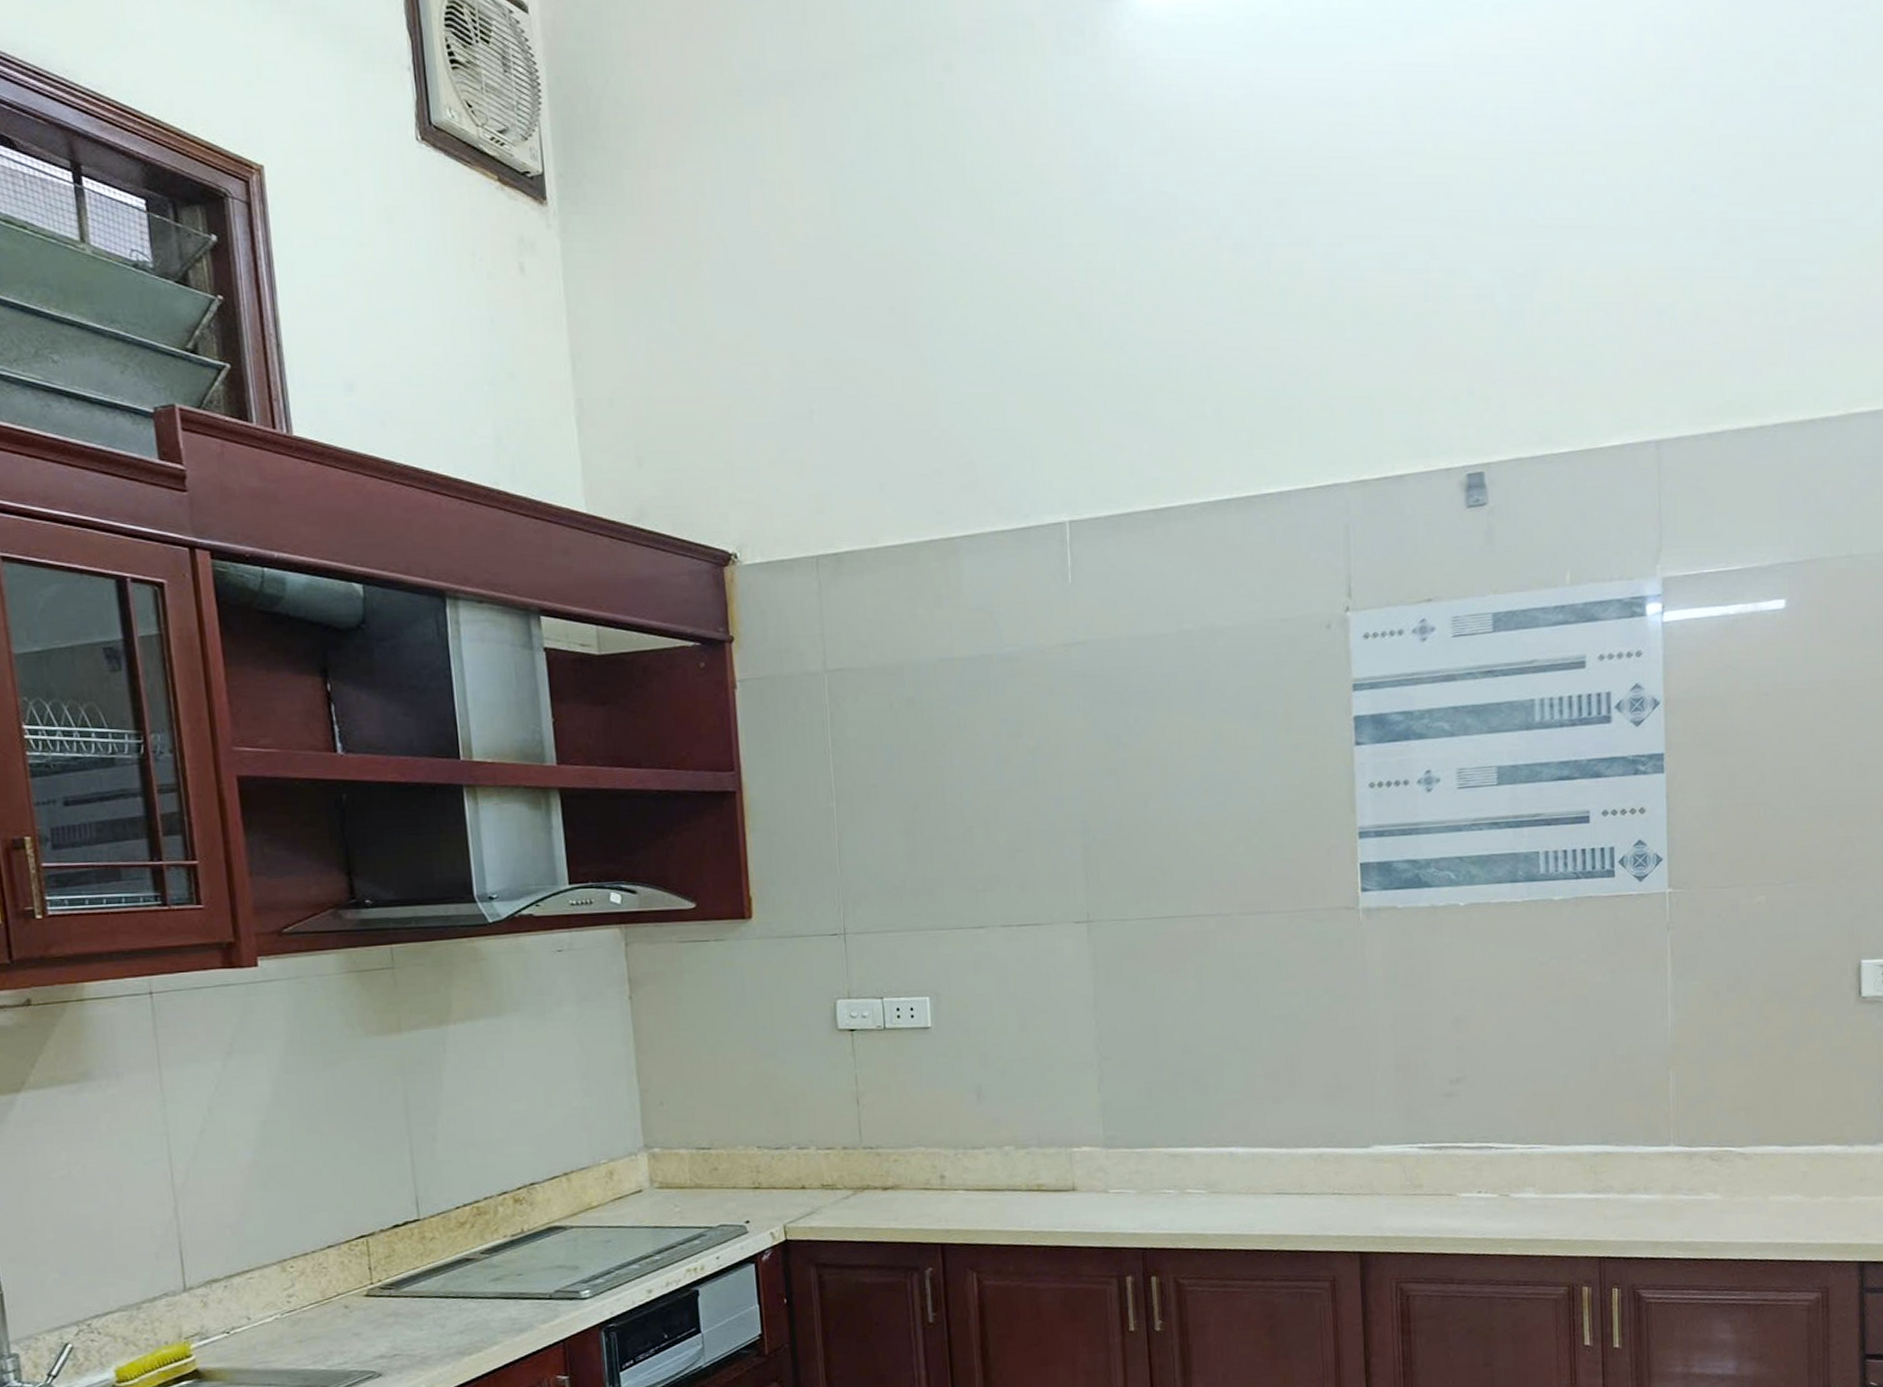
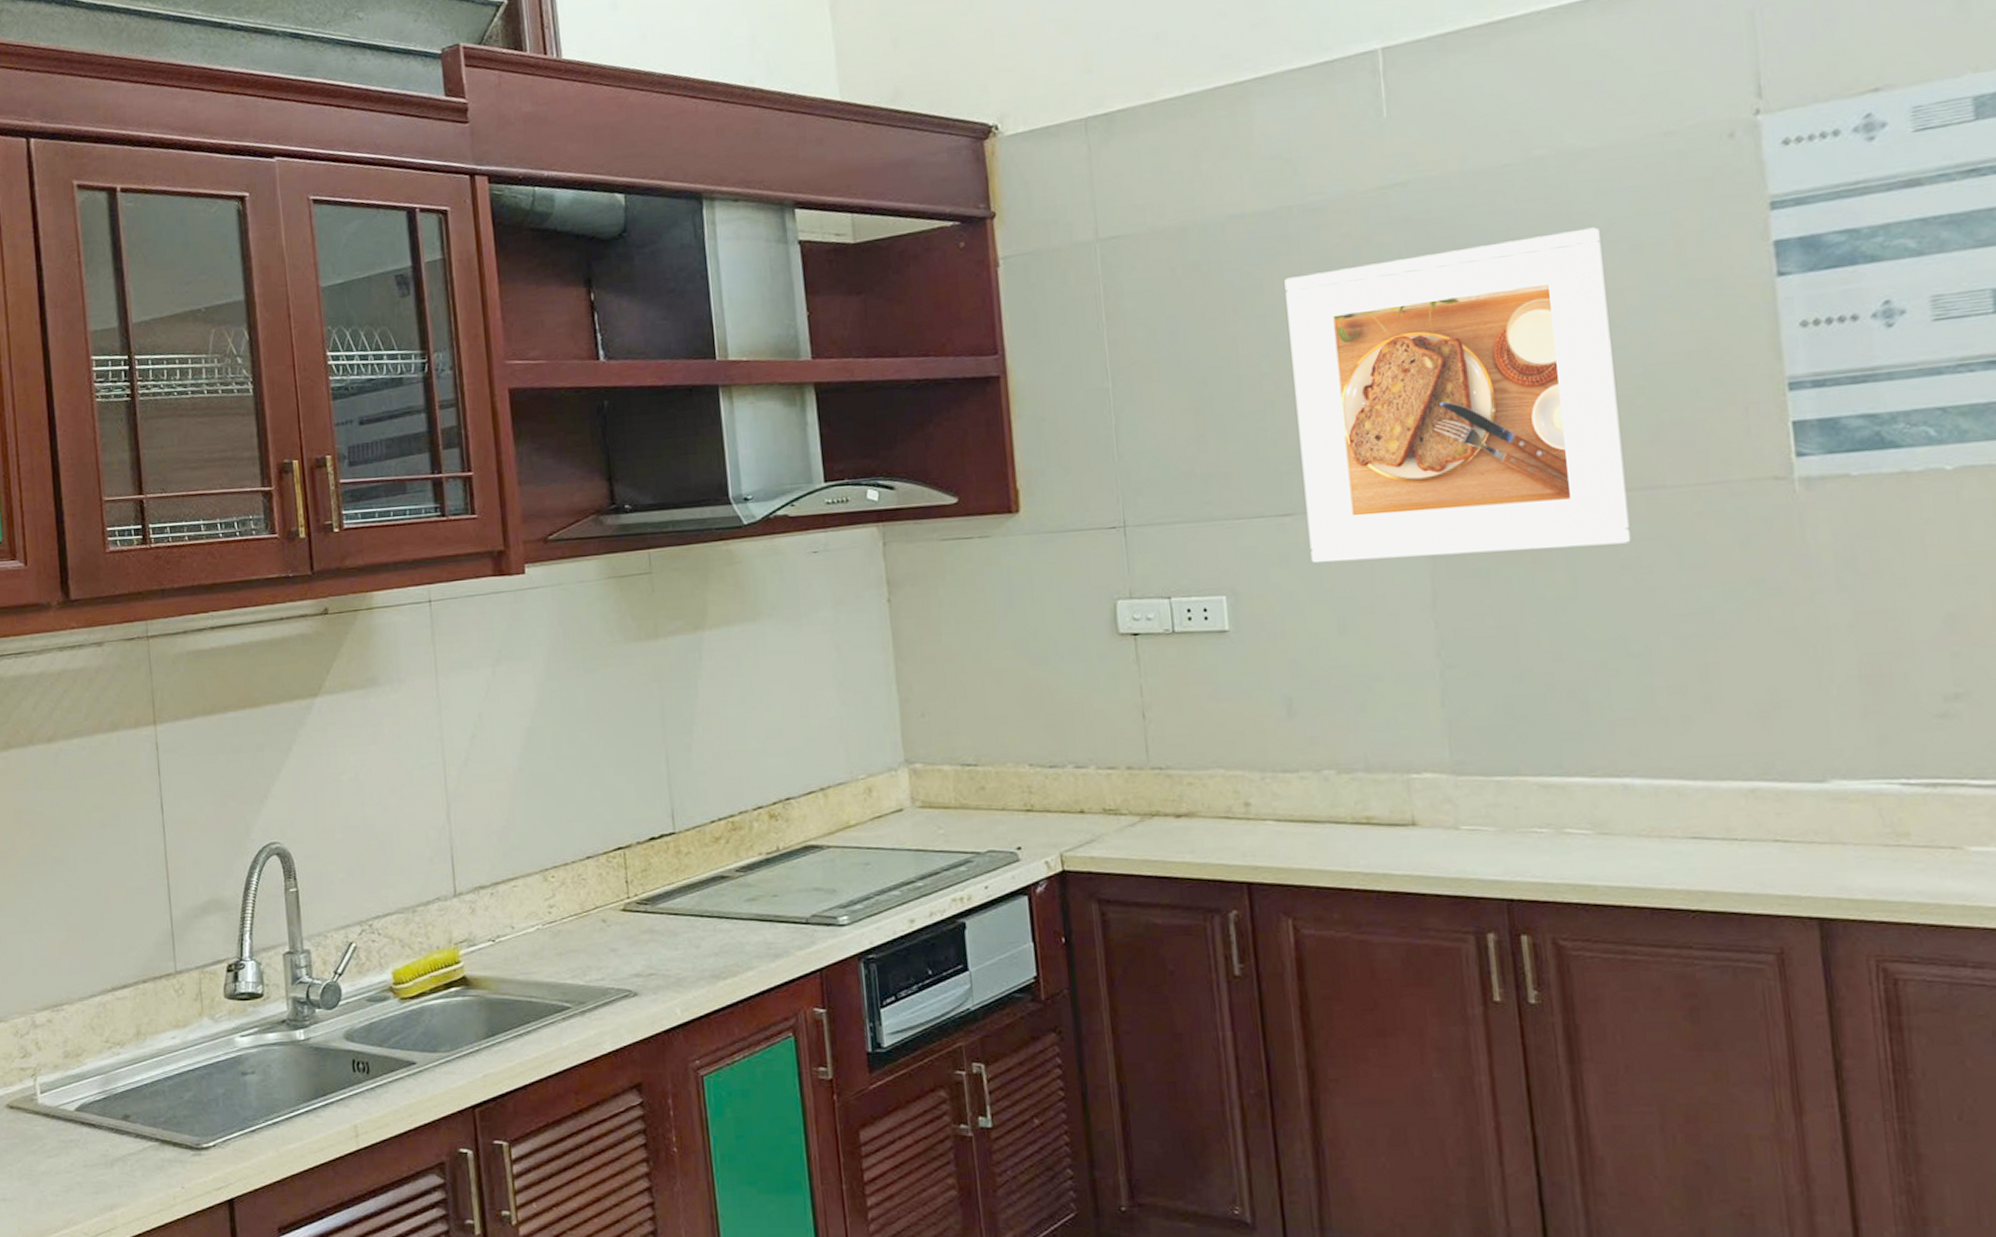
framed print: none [984,694,1244,970] -> present [1284,227,1631,564]

